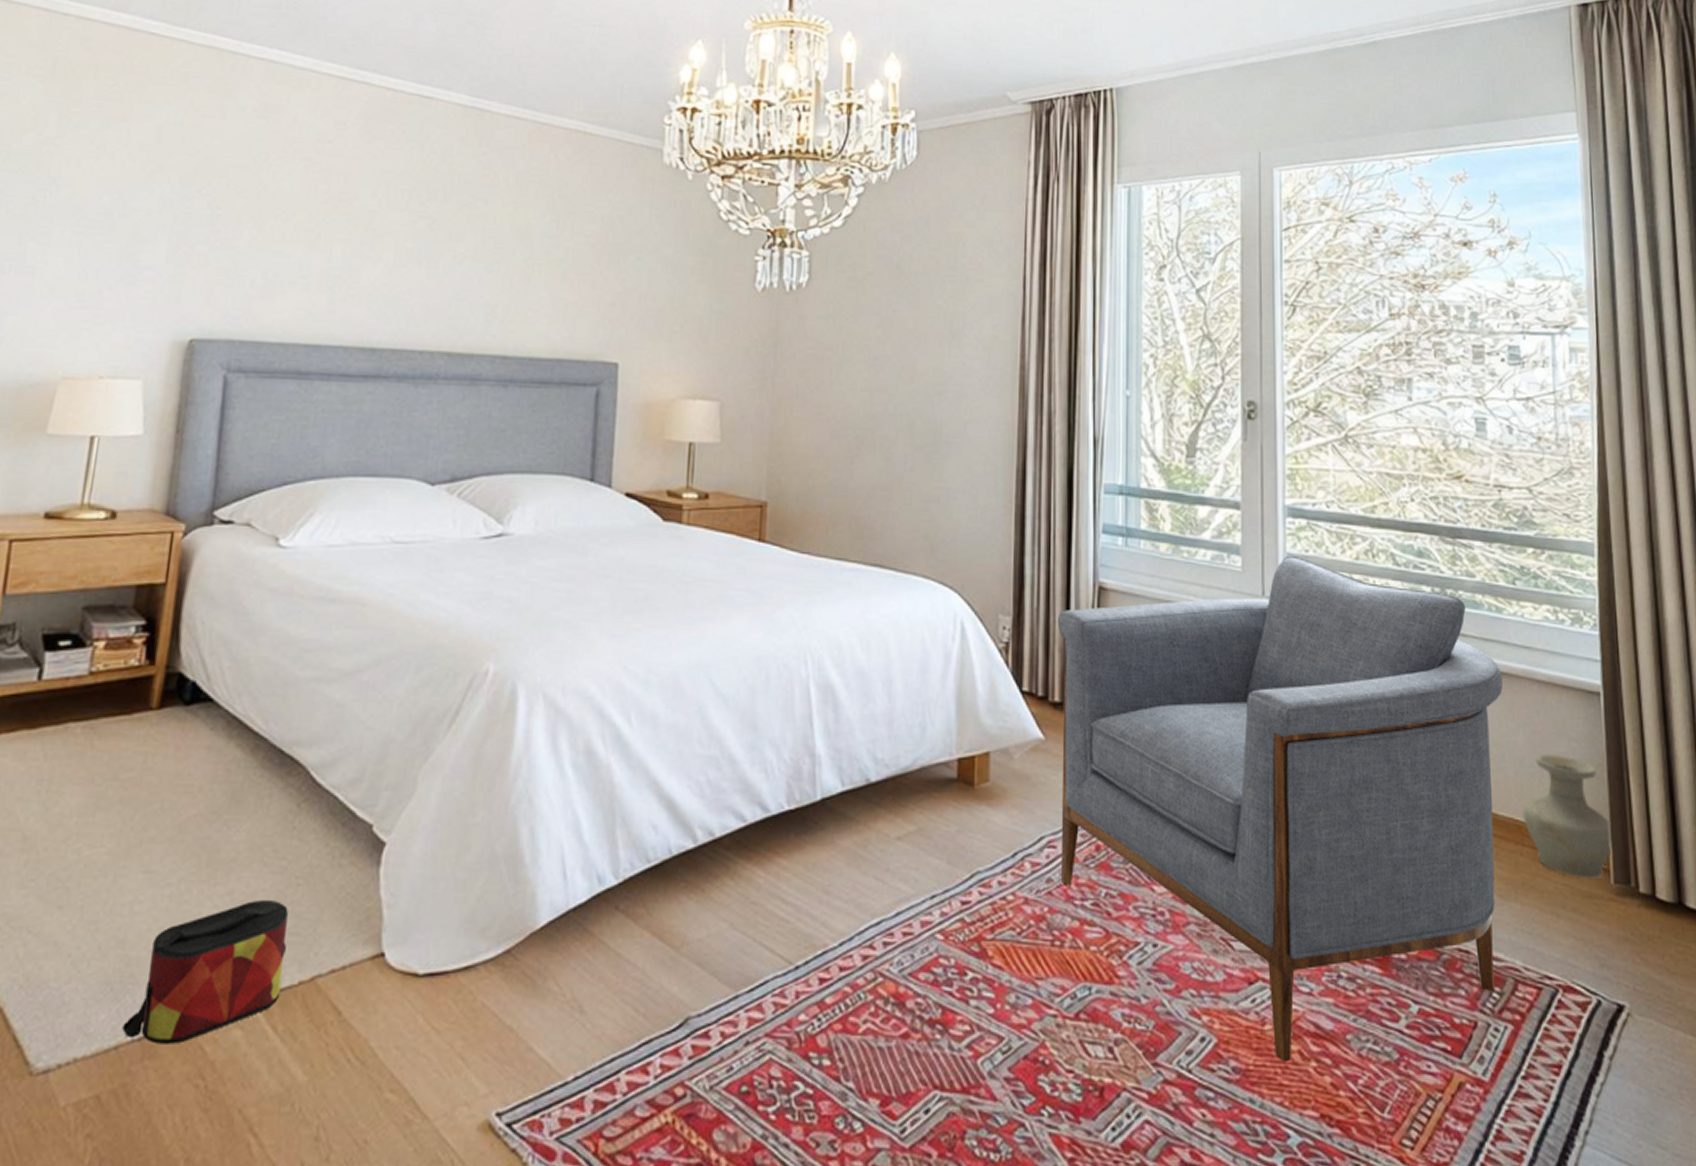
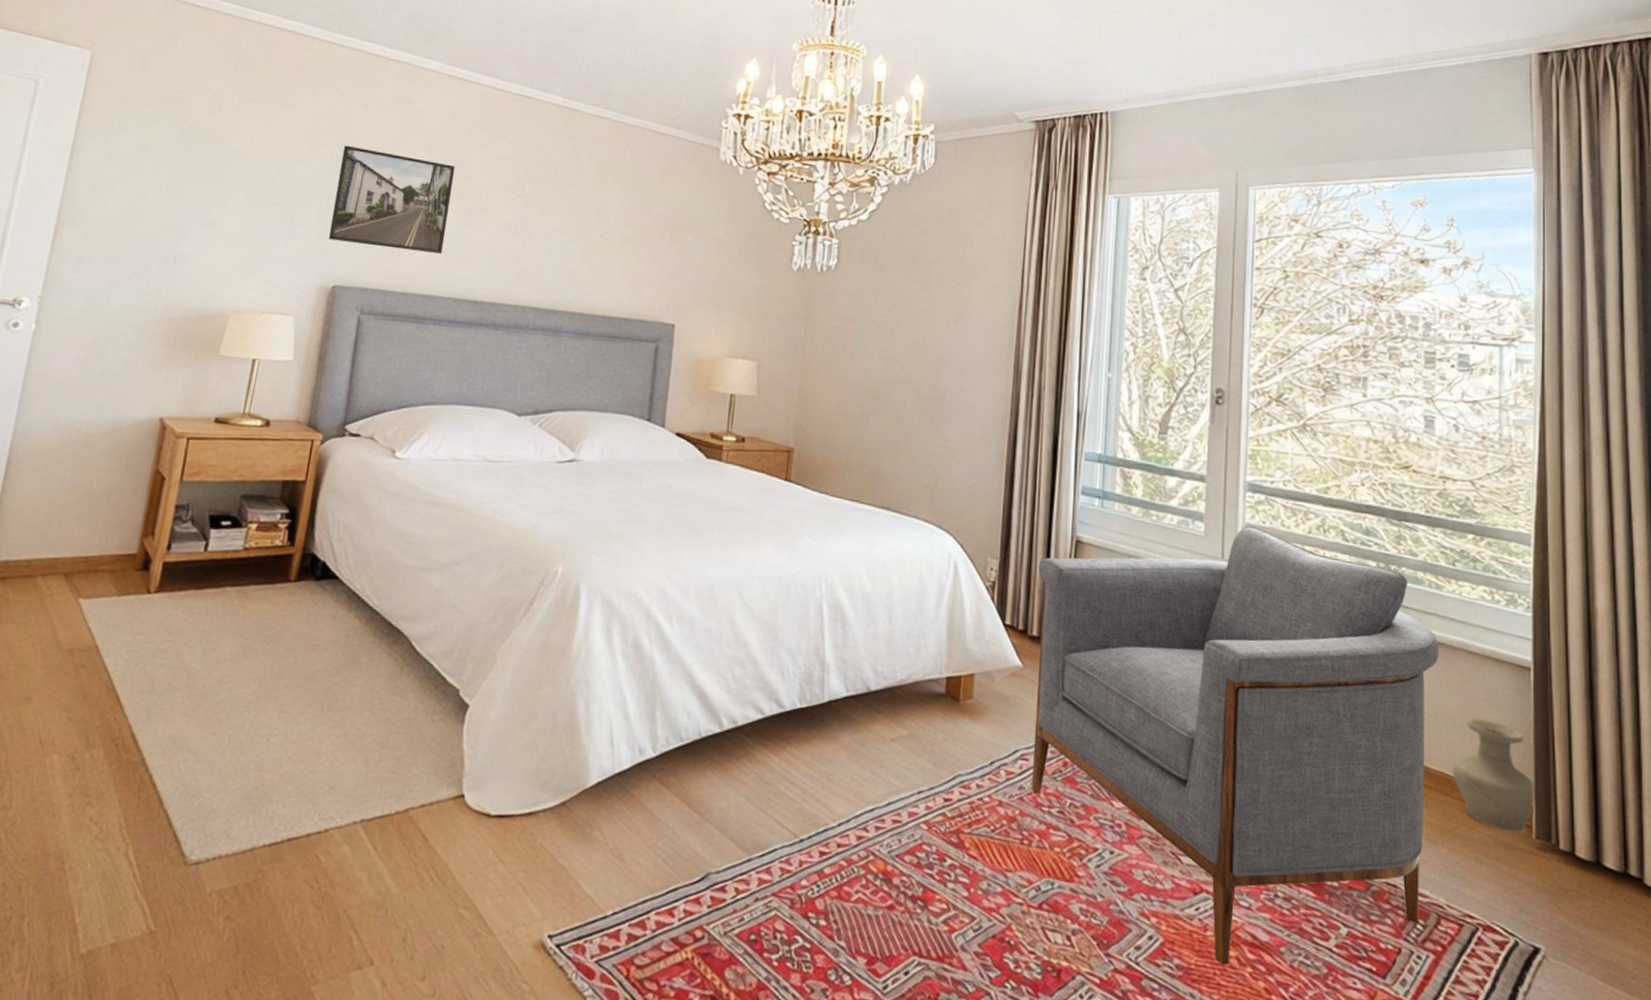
bag: present [122,899,288,1044] -> none [257,742,390,852]
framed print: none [181,164,340,293] -> present [328,145,456,254]

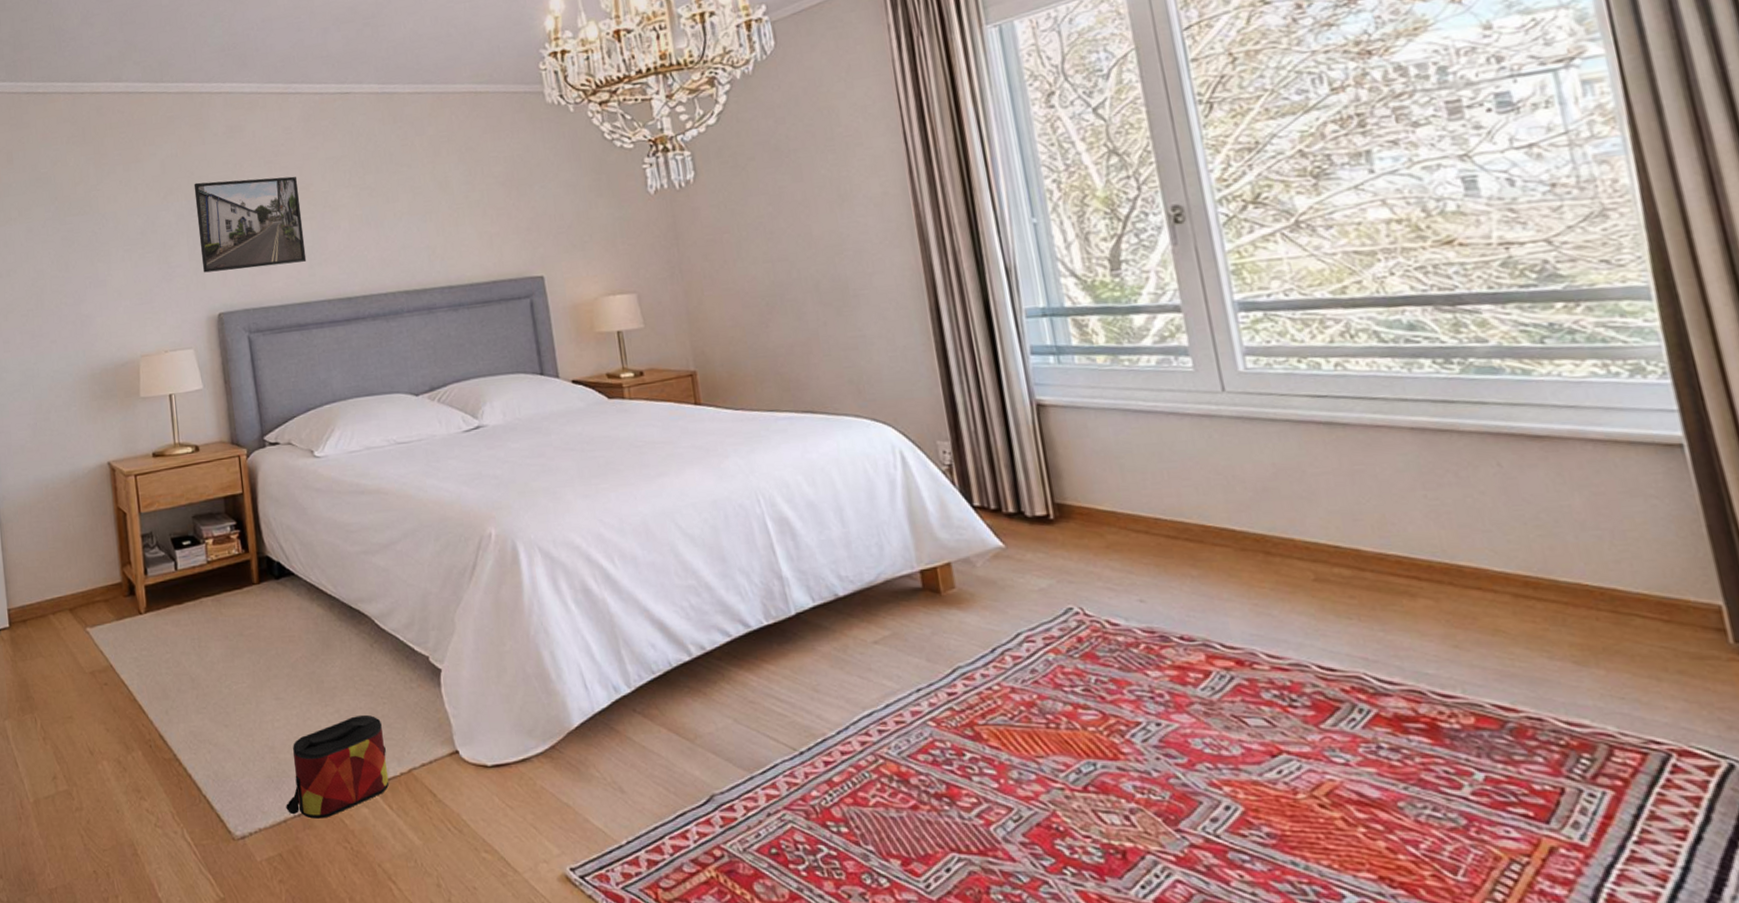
bag: none [257,742,390,852] -> present [286,714,389,819]
armchair: present [1031,525,1439,966] -> none [997,348,1582,828]
vase: present [1452,717,1536,833] -> none [1592,513,1727,640]

